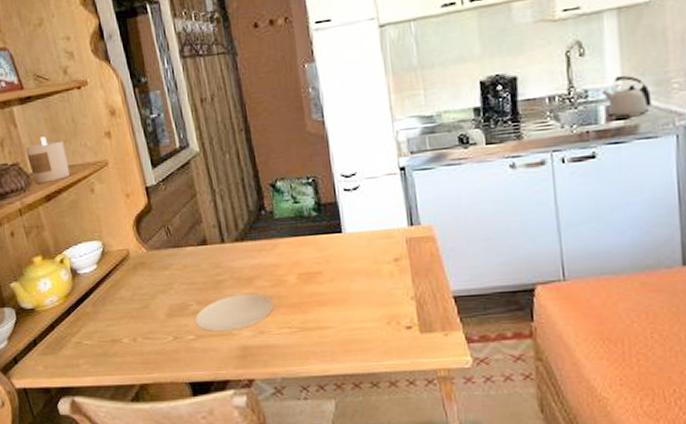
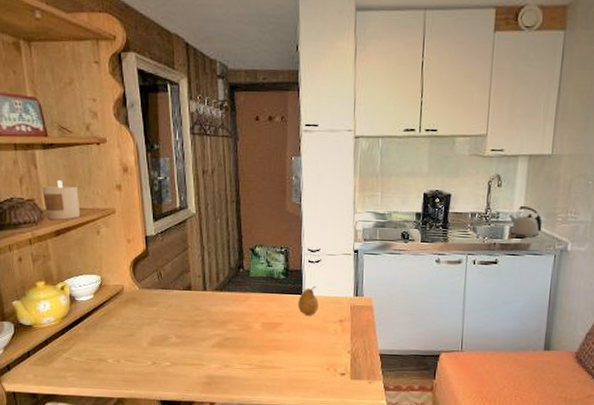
plate: present [195,293,274,332] -> none [173,333,239,362]
fruit: none [338,219,365,258] -> present [298,285,319,316]

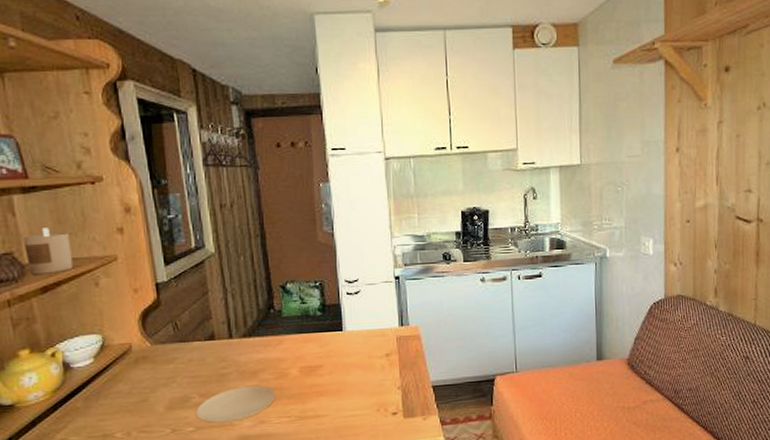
plate: none [173,333,239,362] -> present [196,386,275,423]
fruit: present [298,285,319,316] -> none [339,319,362,353]
kettle: present [509,205,542,238] -> none [547,216,580,248]

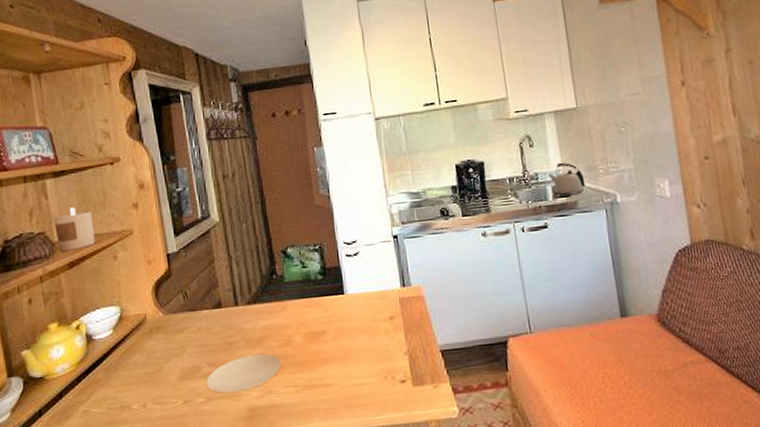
kettle: none [547,216,580,248] -> present [548,162,586,195]

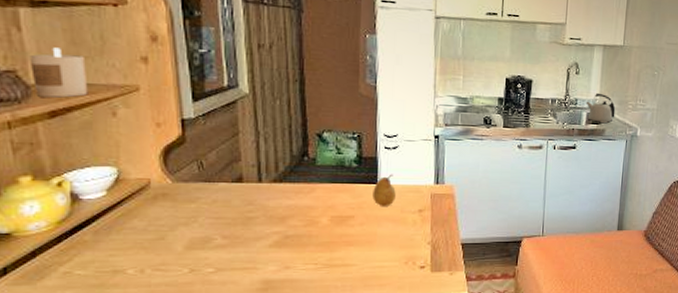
plate: present [206,354,282,394] -> none [218,232,303,266]
fruit: none [340,281,364,317] -> present [373,174,396,206]

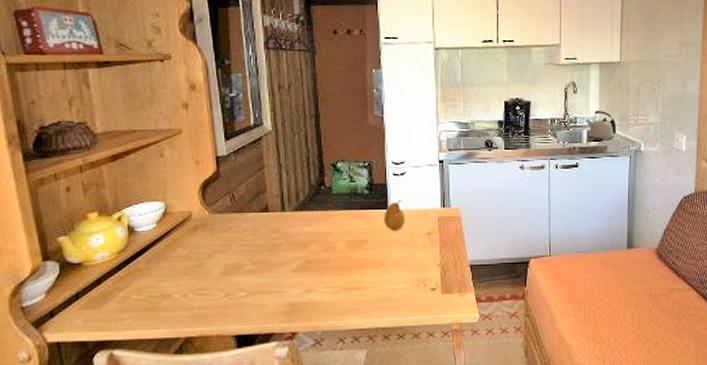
candle: present [29,47,88,98] -> none [96,100,141,143]

